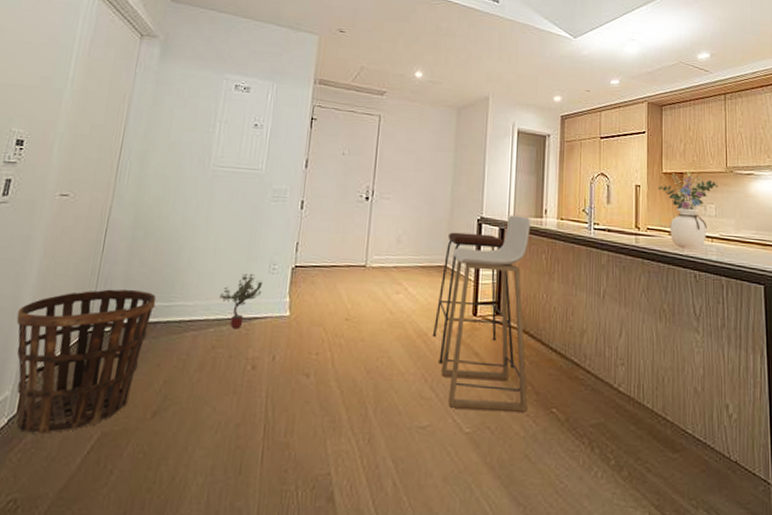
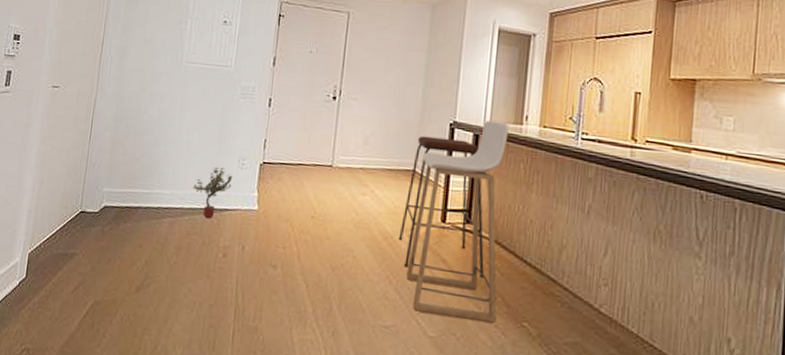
basket: present [16,289,156,434] -> none [21,174,137,297]
bouquet: present [657,169,719,250] -> none [662,76,741,167]

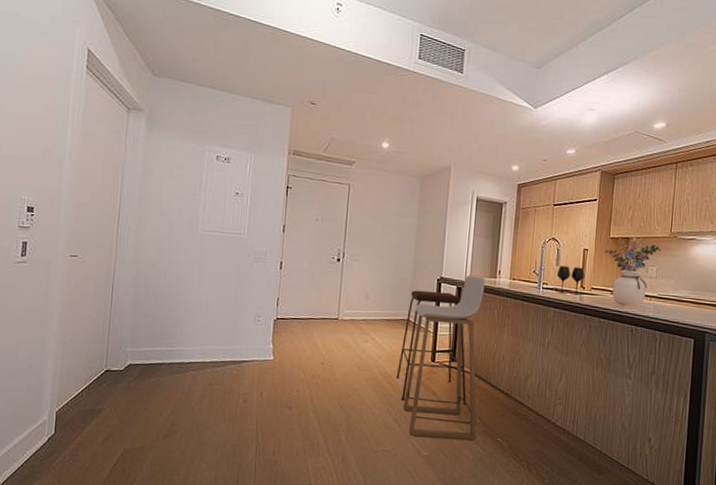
potted tree: present [193,167,233,219] -> none [213,324,249,370]
wine glass: none [599,112,637,150] -> present [556,265,585,296]
bouquet: none [662,76,741,167] -> present [604,234,662,307]

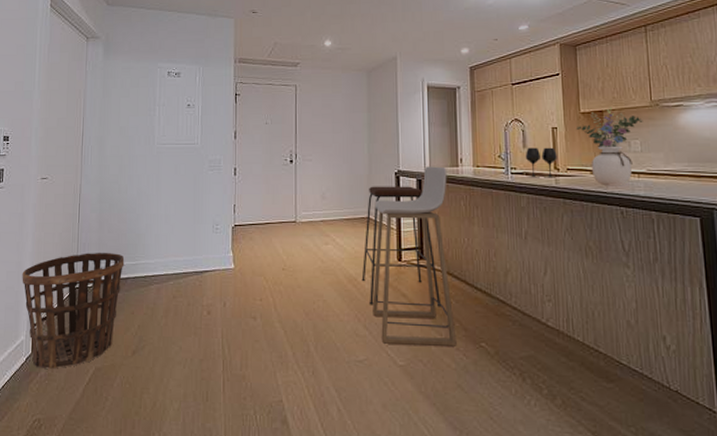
basket: none [45,336,160,450] -> present [22,252,125,369]

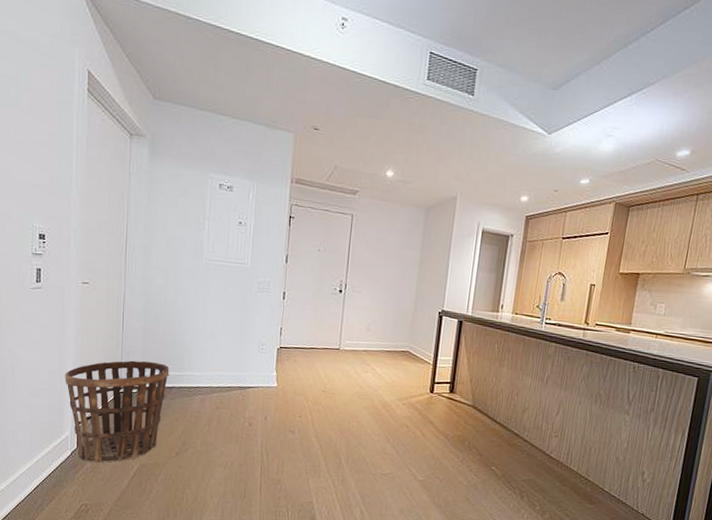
bar stool: present [361,186,442,307] -> none [395,322,464,435]
bar stool: present [372,166,457,346] -> none [401,309,488,468]
wine glass: present [525,147,557,178] -> none [559,301,590,332]
bouquet: present [576,107,643,186] -> none [611,270,673,345]

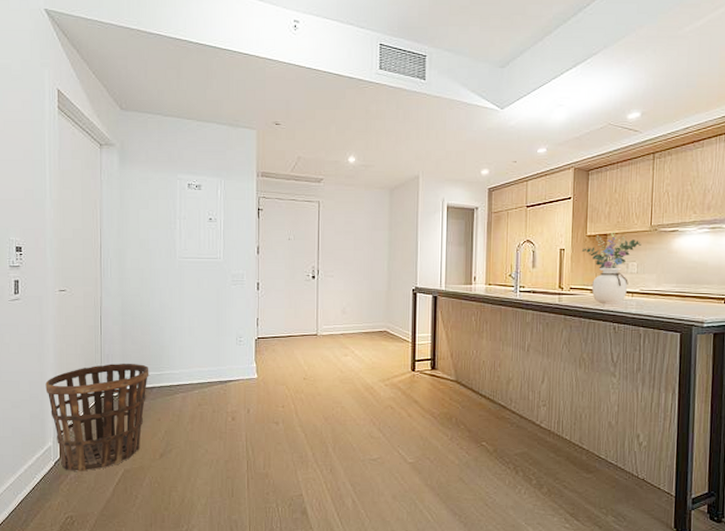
bouquet: none [611,270,673,345] -> present [581,230,642,305]

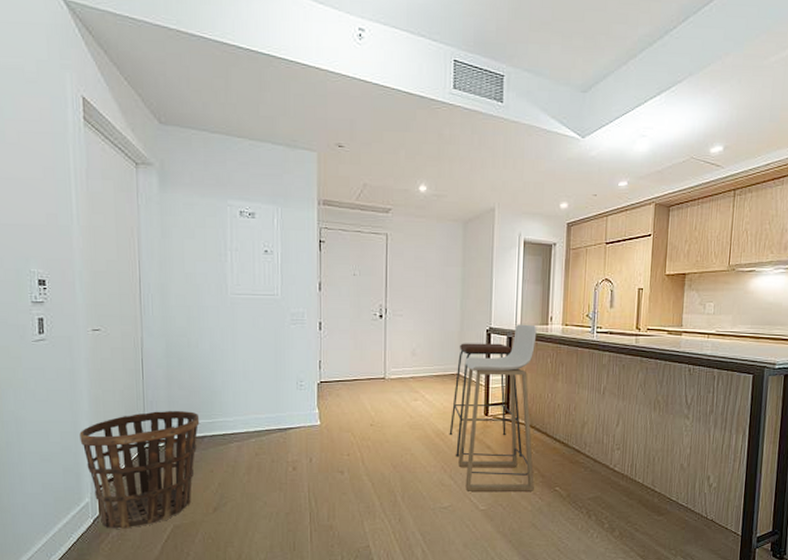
bar stool: none [377,302,449,412] -> present [449,343,523,457]
bar stool: none [387,284,461,446] -> present [458,324,537,491]
bouquet: present [581,230,642,305] -> none [659,270,719,346]

